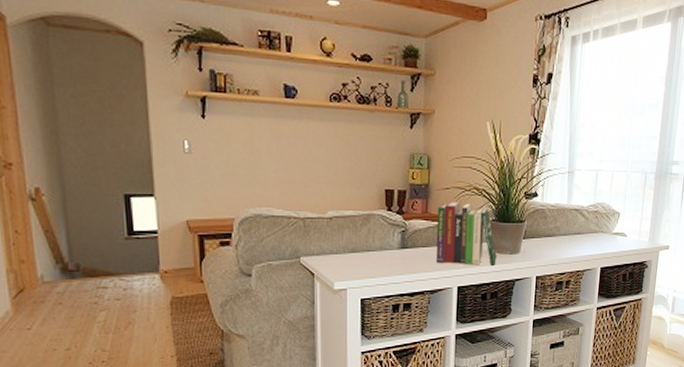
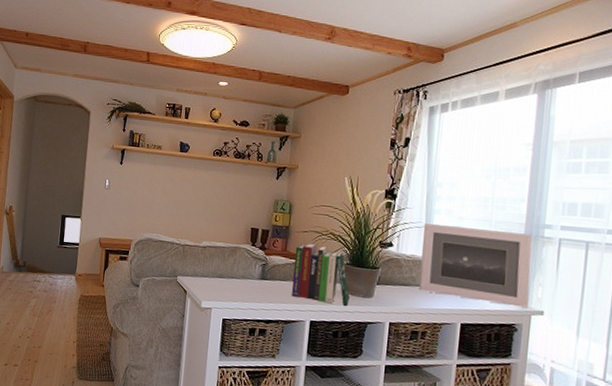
picture frame: none [563,169,662,244] -> present [419,223,532,308]

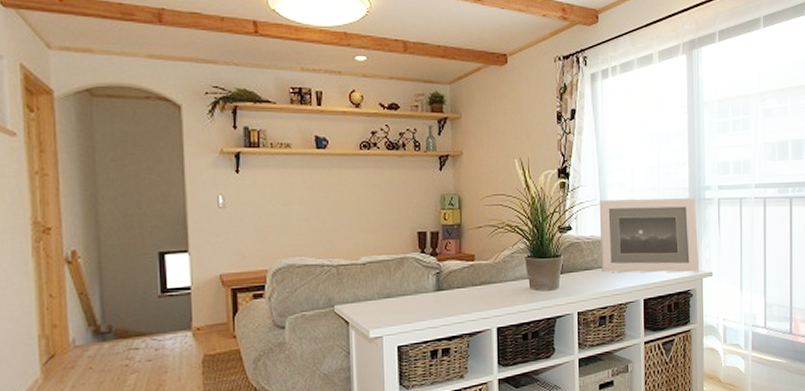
books: present [291,243,350,306] -> none [471,239,535,305]

